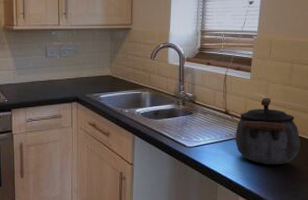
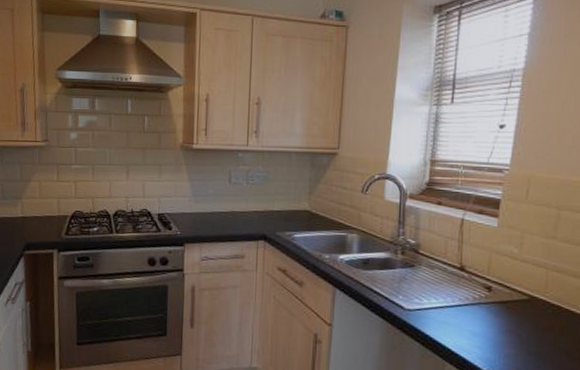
kettle: present [236,97,300,165] -> none [473,252,568,346]

